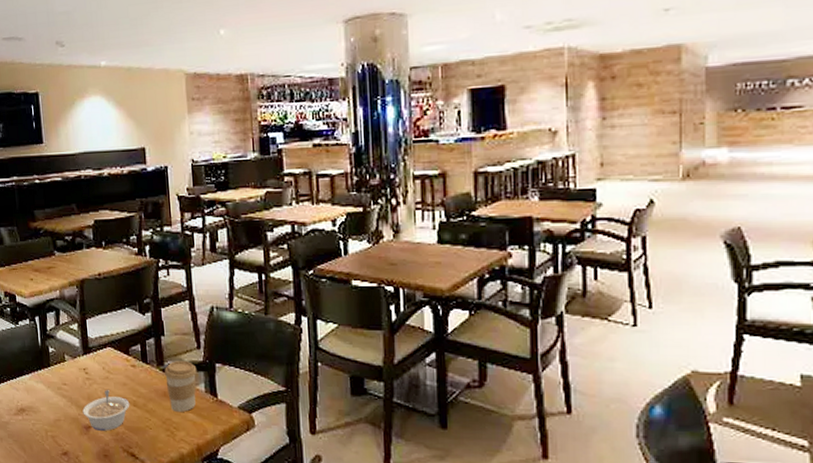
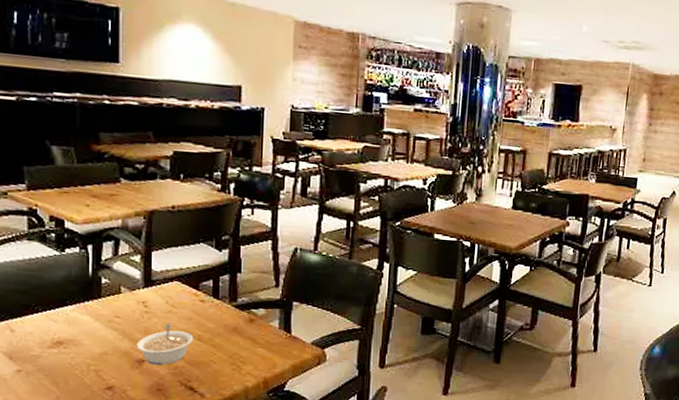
coffee cup: present [164,361,197,412] -> none [236,298,273,347]

